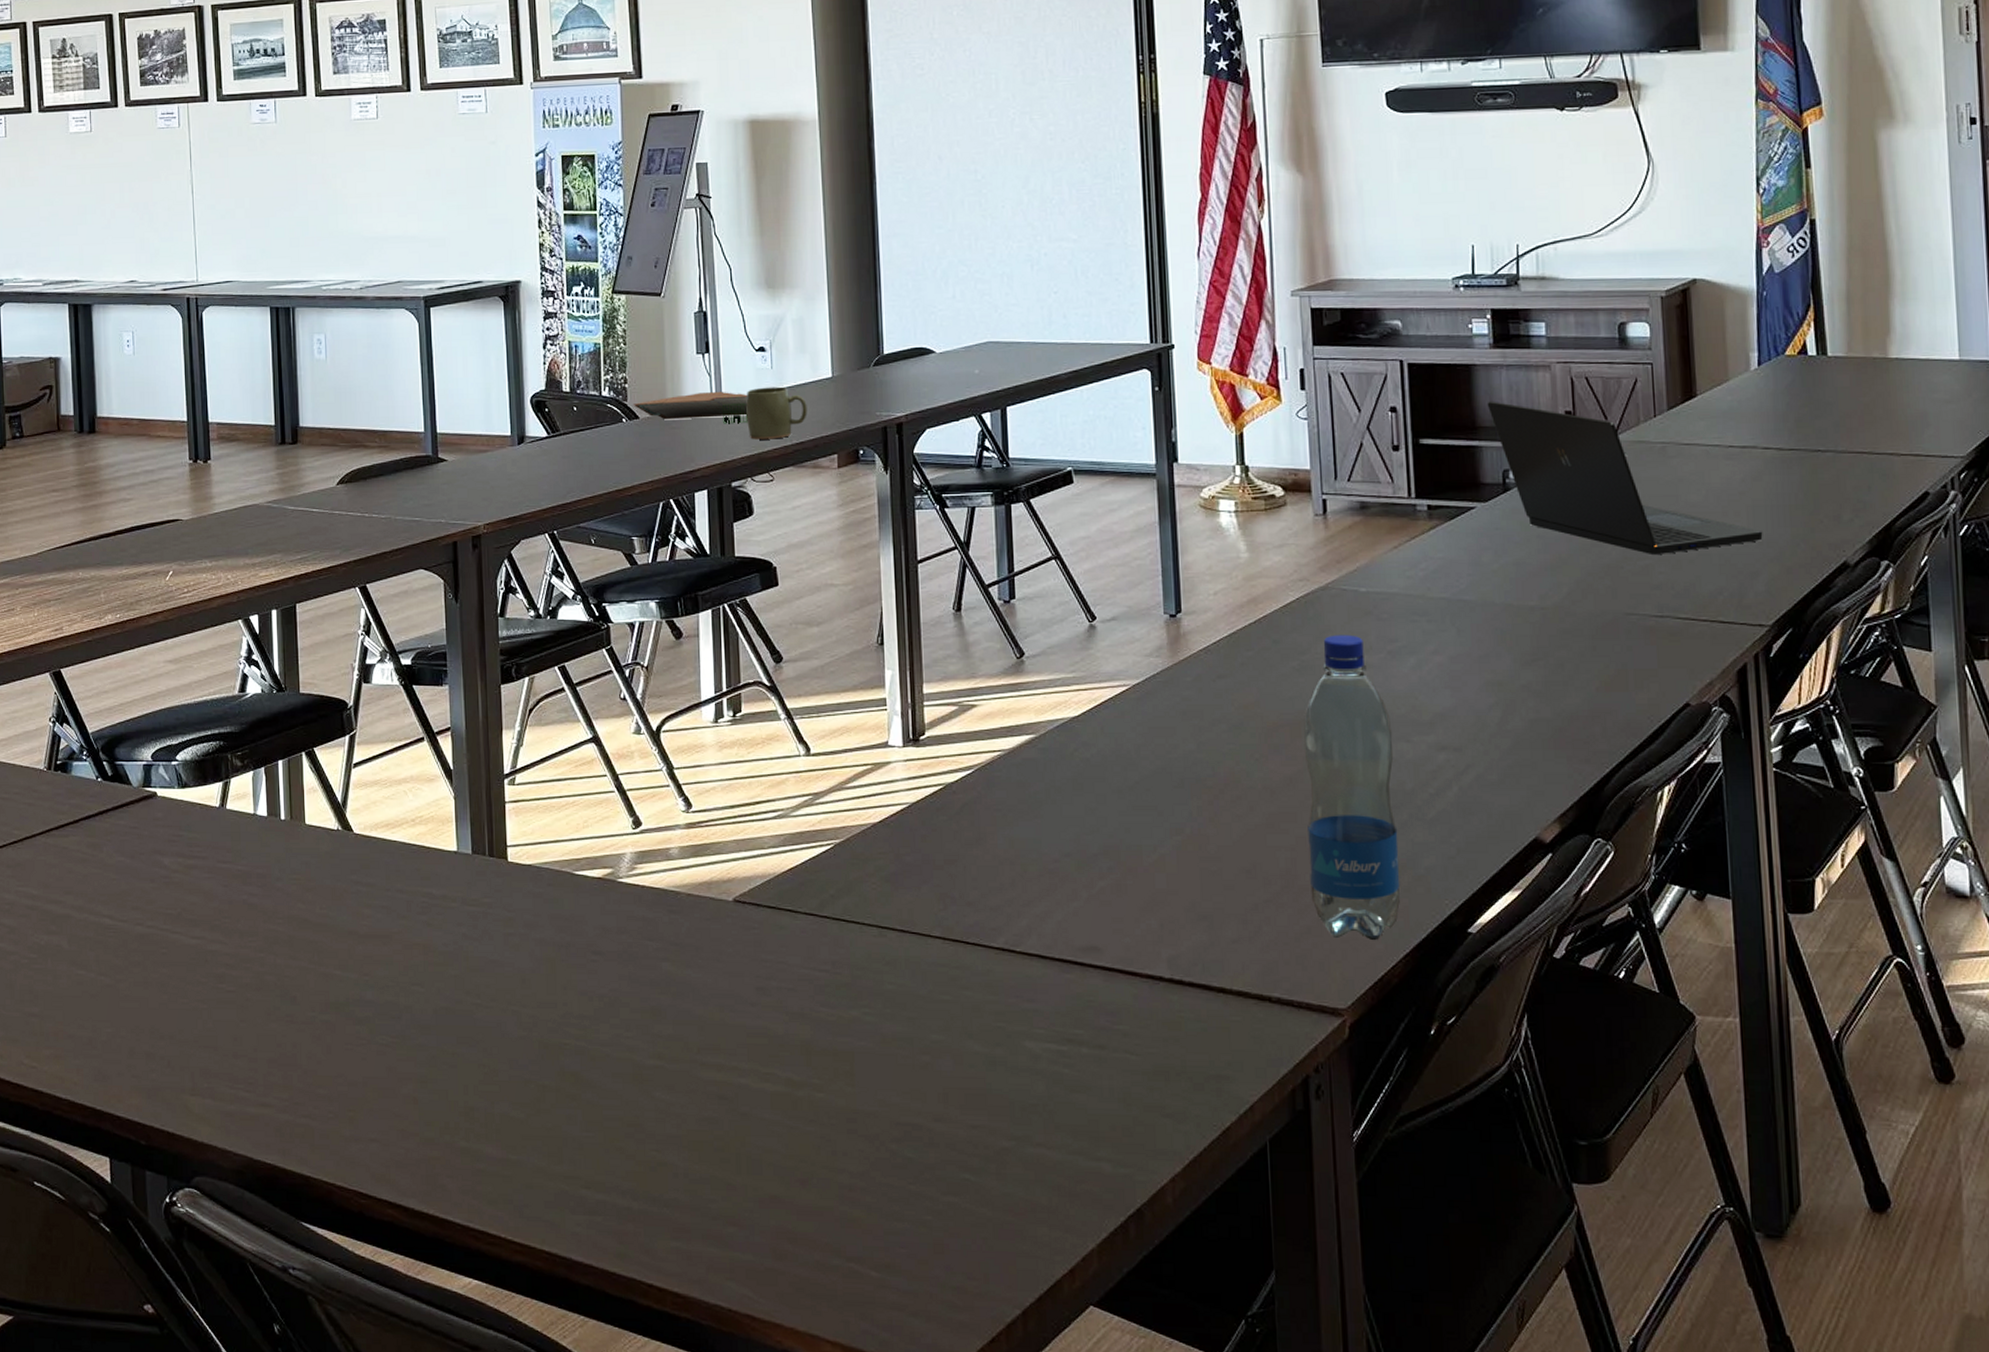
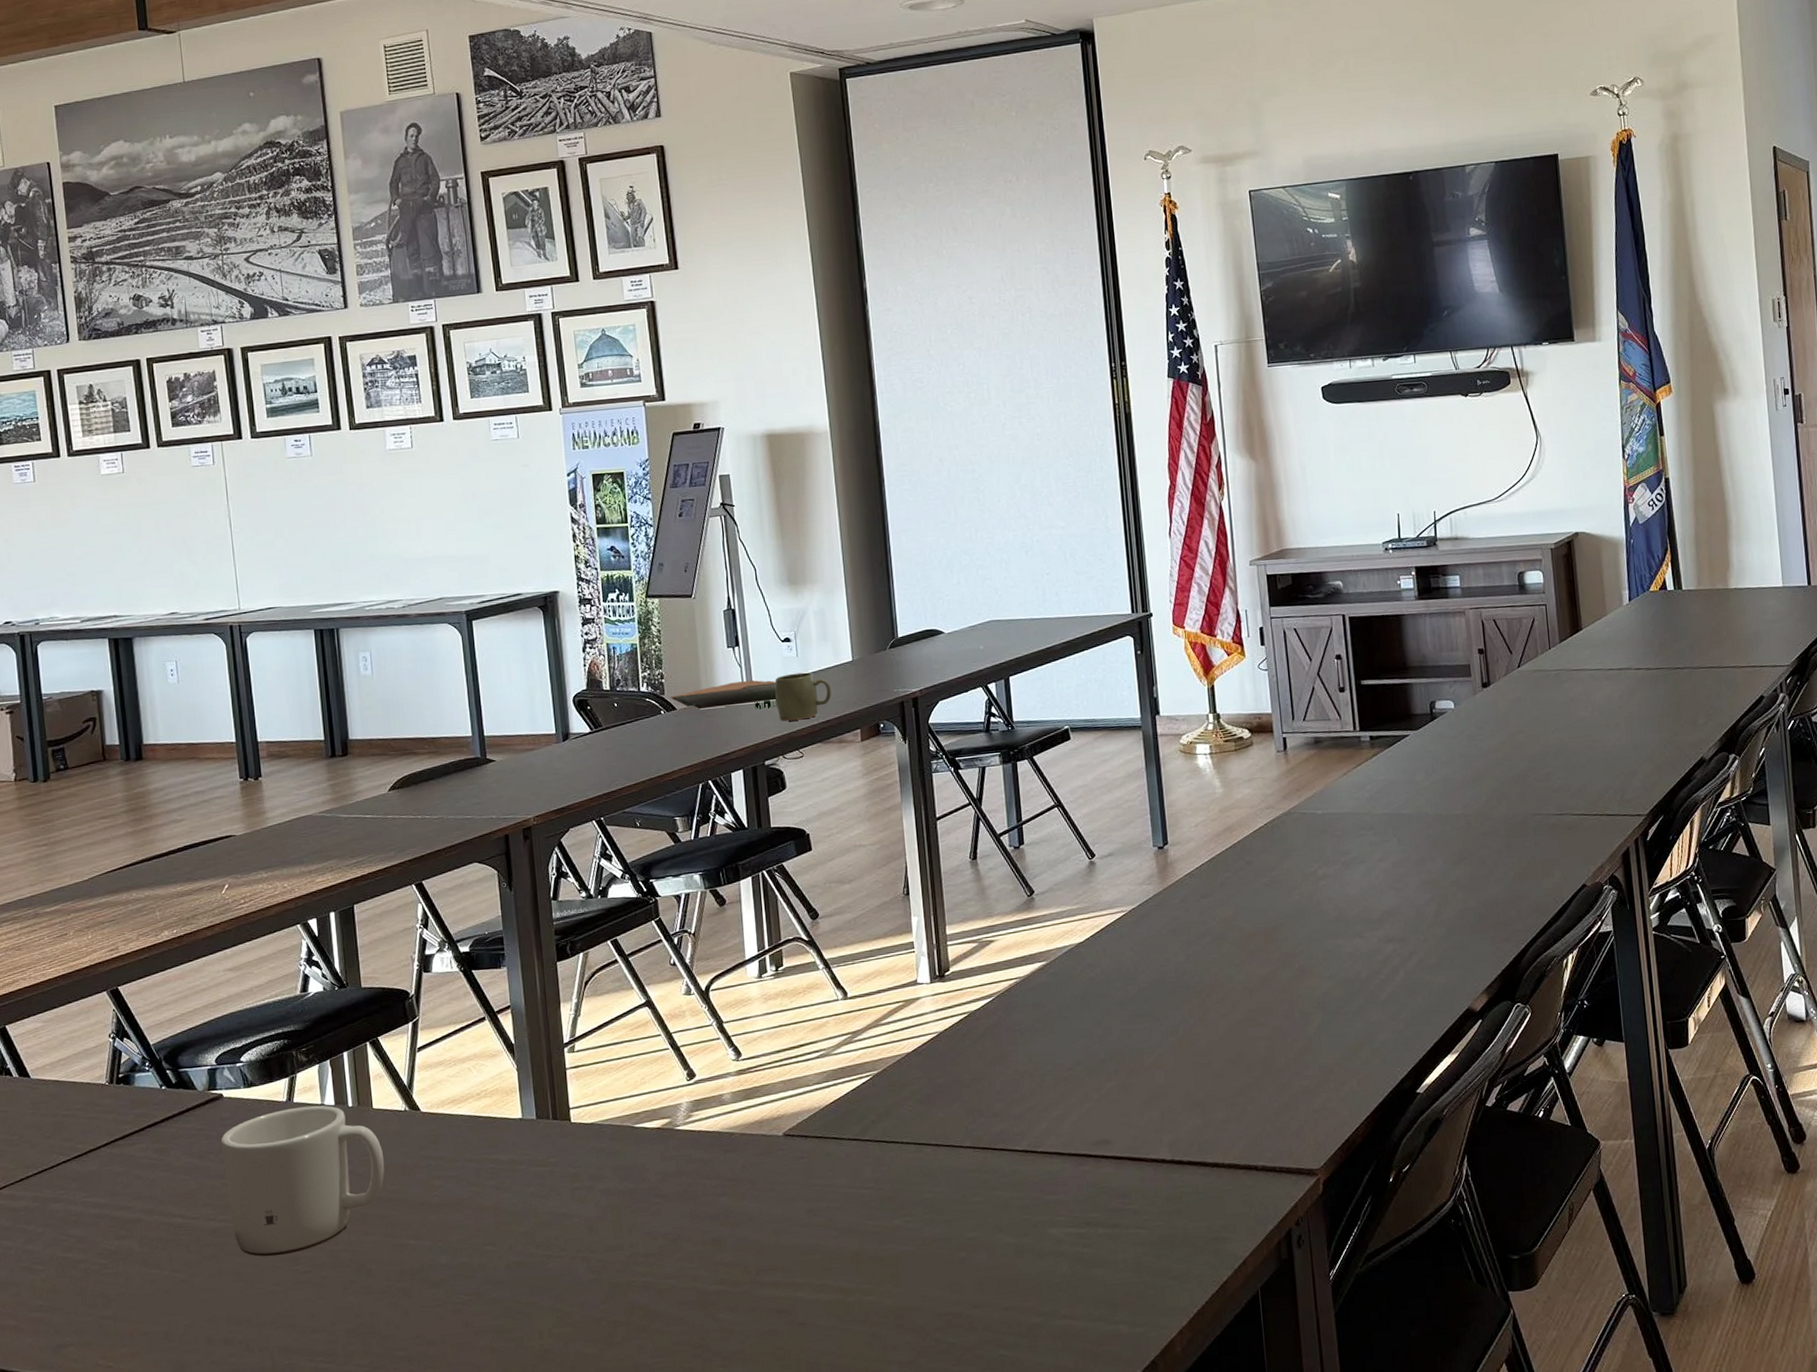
mug: none [152,814,315,971] -> present [220,1105,385,1257]
bottle: present [1303,634,1401,941] -> none [1274,851,1360,1109]
laptop: present [1487,401,1763,554] -> none [1415,644,1638,764]

